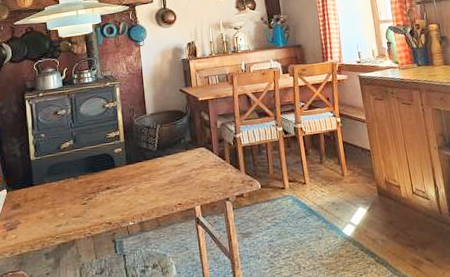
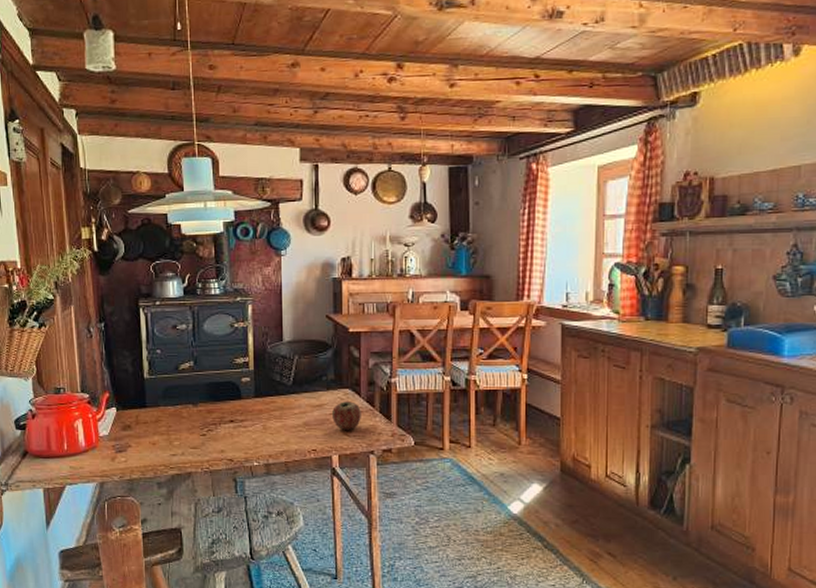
apple: none [191,157,216,183] -> present [331,401,361,430]

